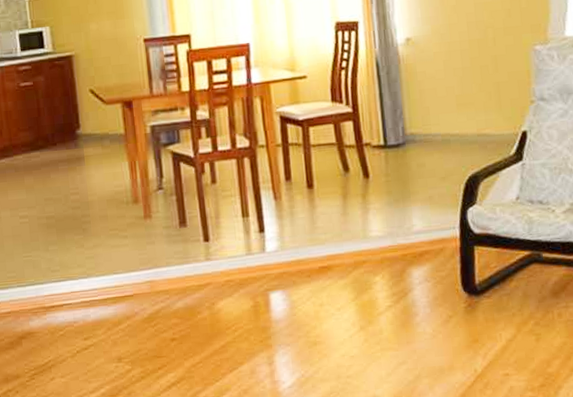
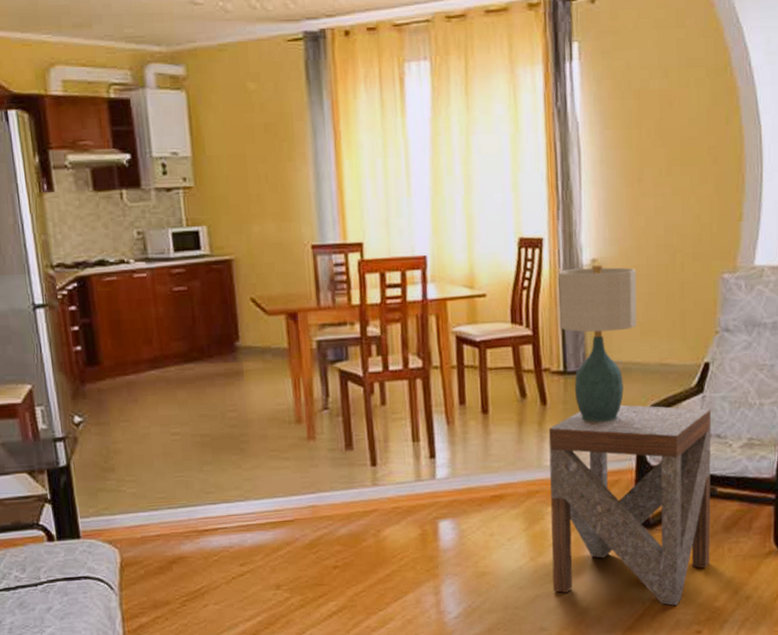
side table: none [372,175,540,372] -> present [548,404,712,606]
table lamp: none [374,42,453,193] -> present [558,264,637,422]

